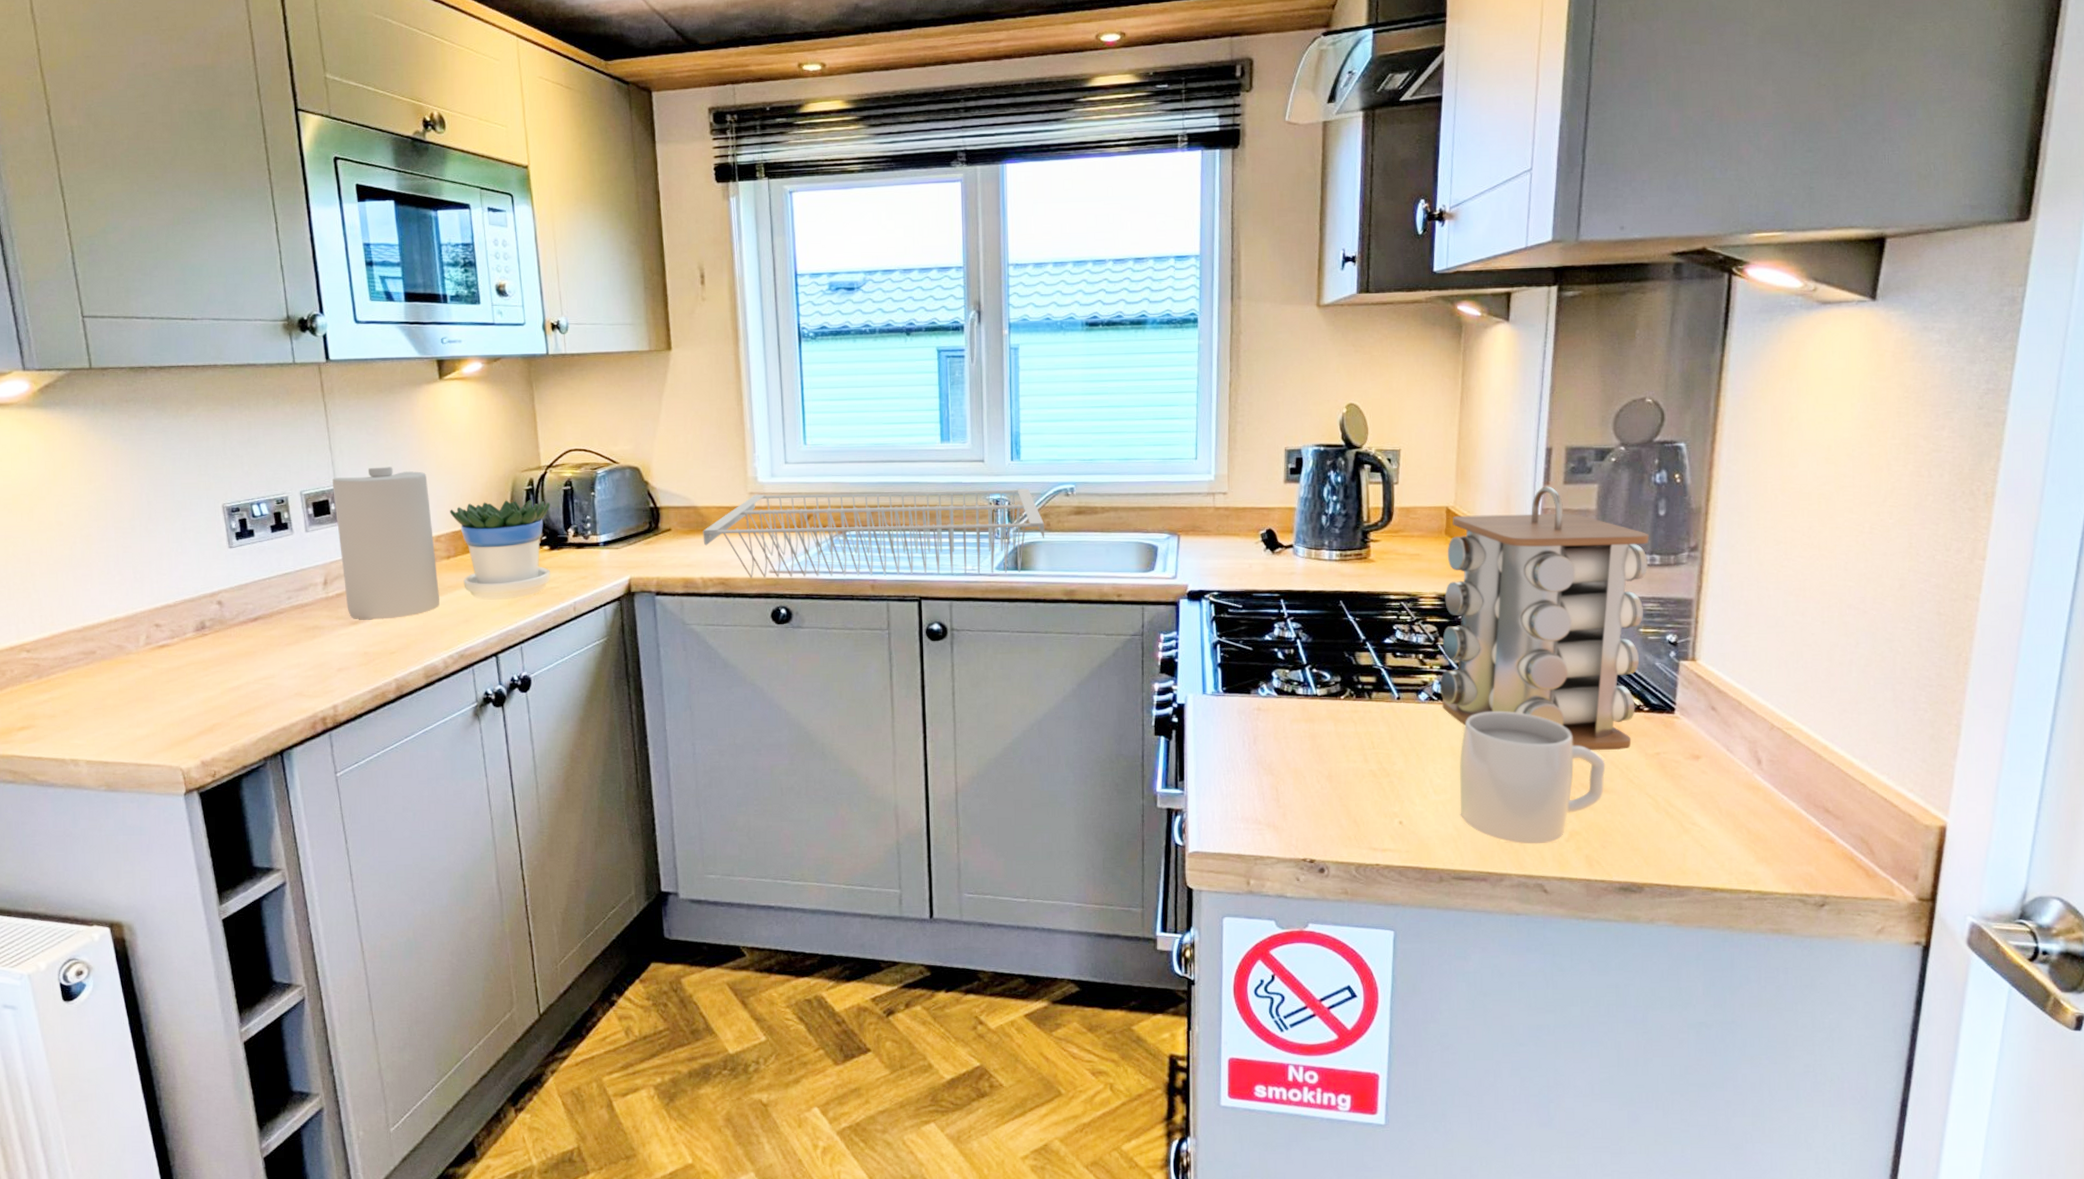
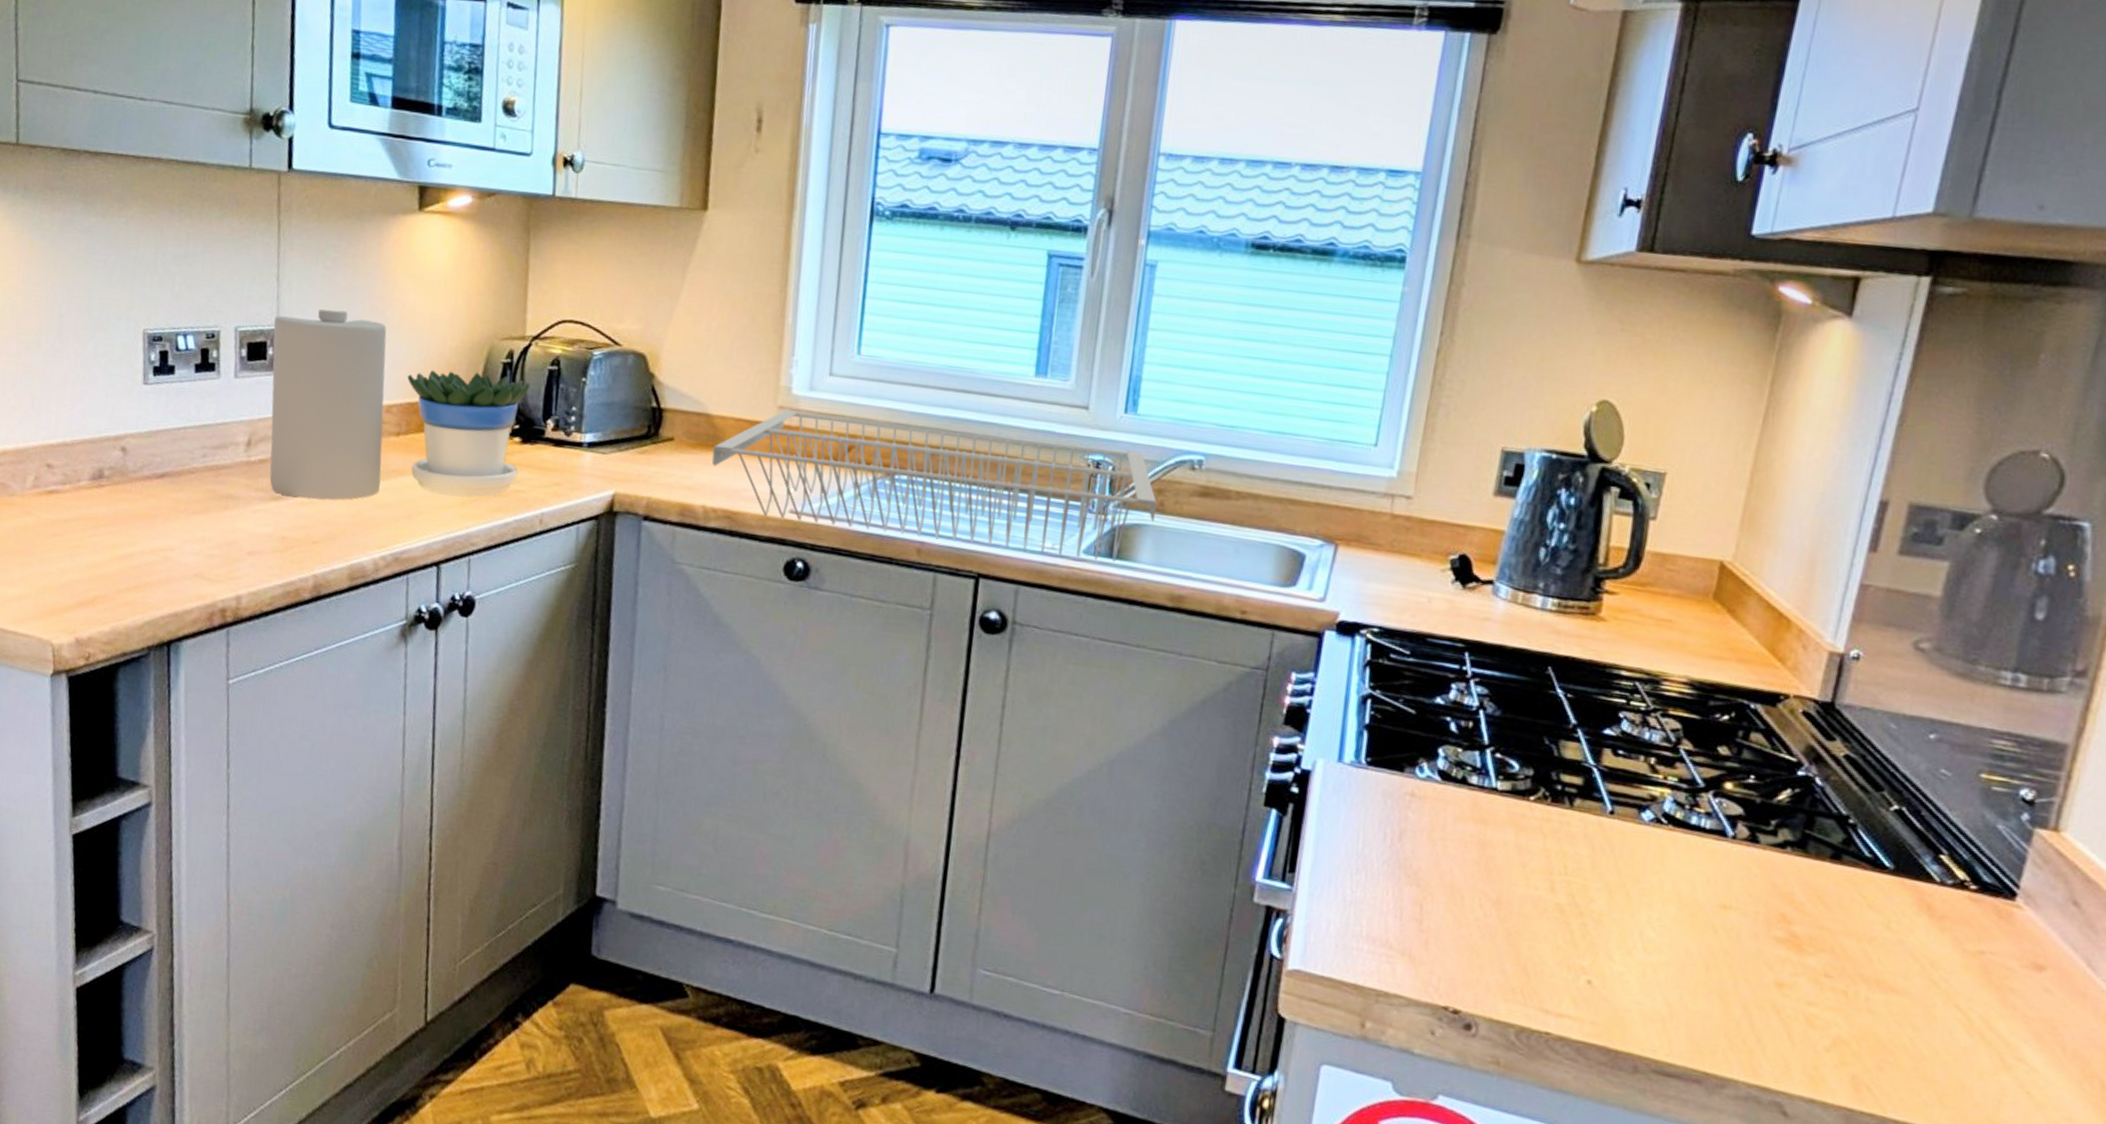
spice rack: present [1440,486,1649,751] -> none [1672,553,2016,938]
mug: present [1460,711,1606,845] -> none [1677,851,1901,1048]

